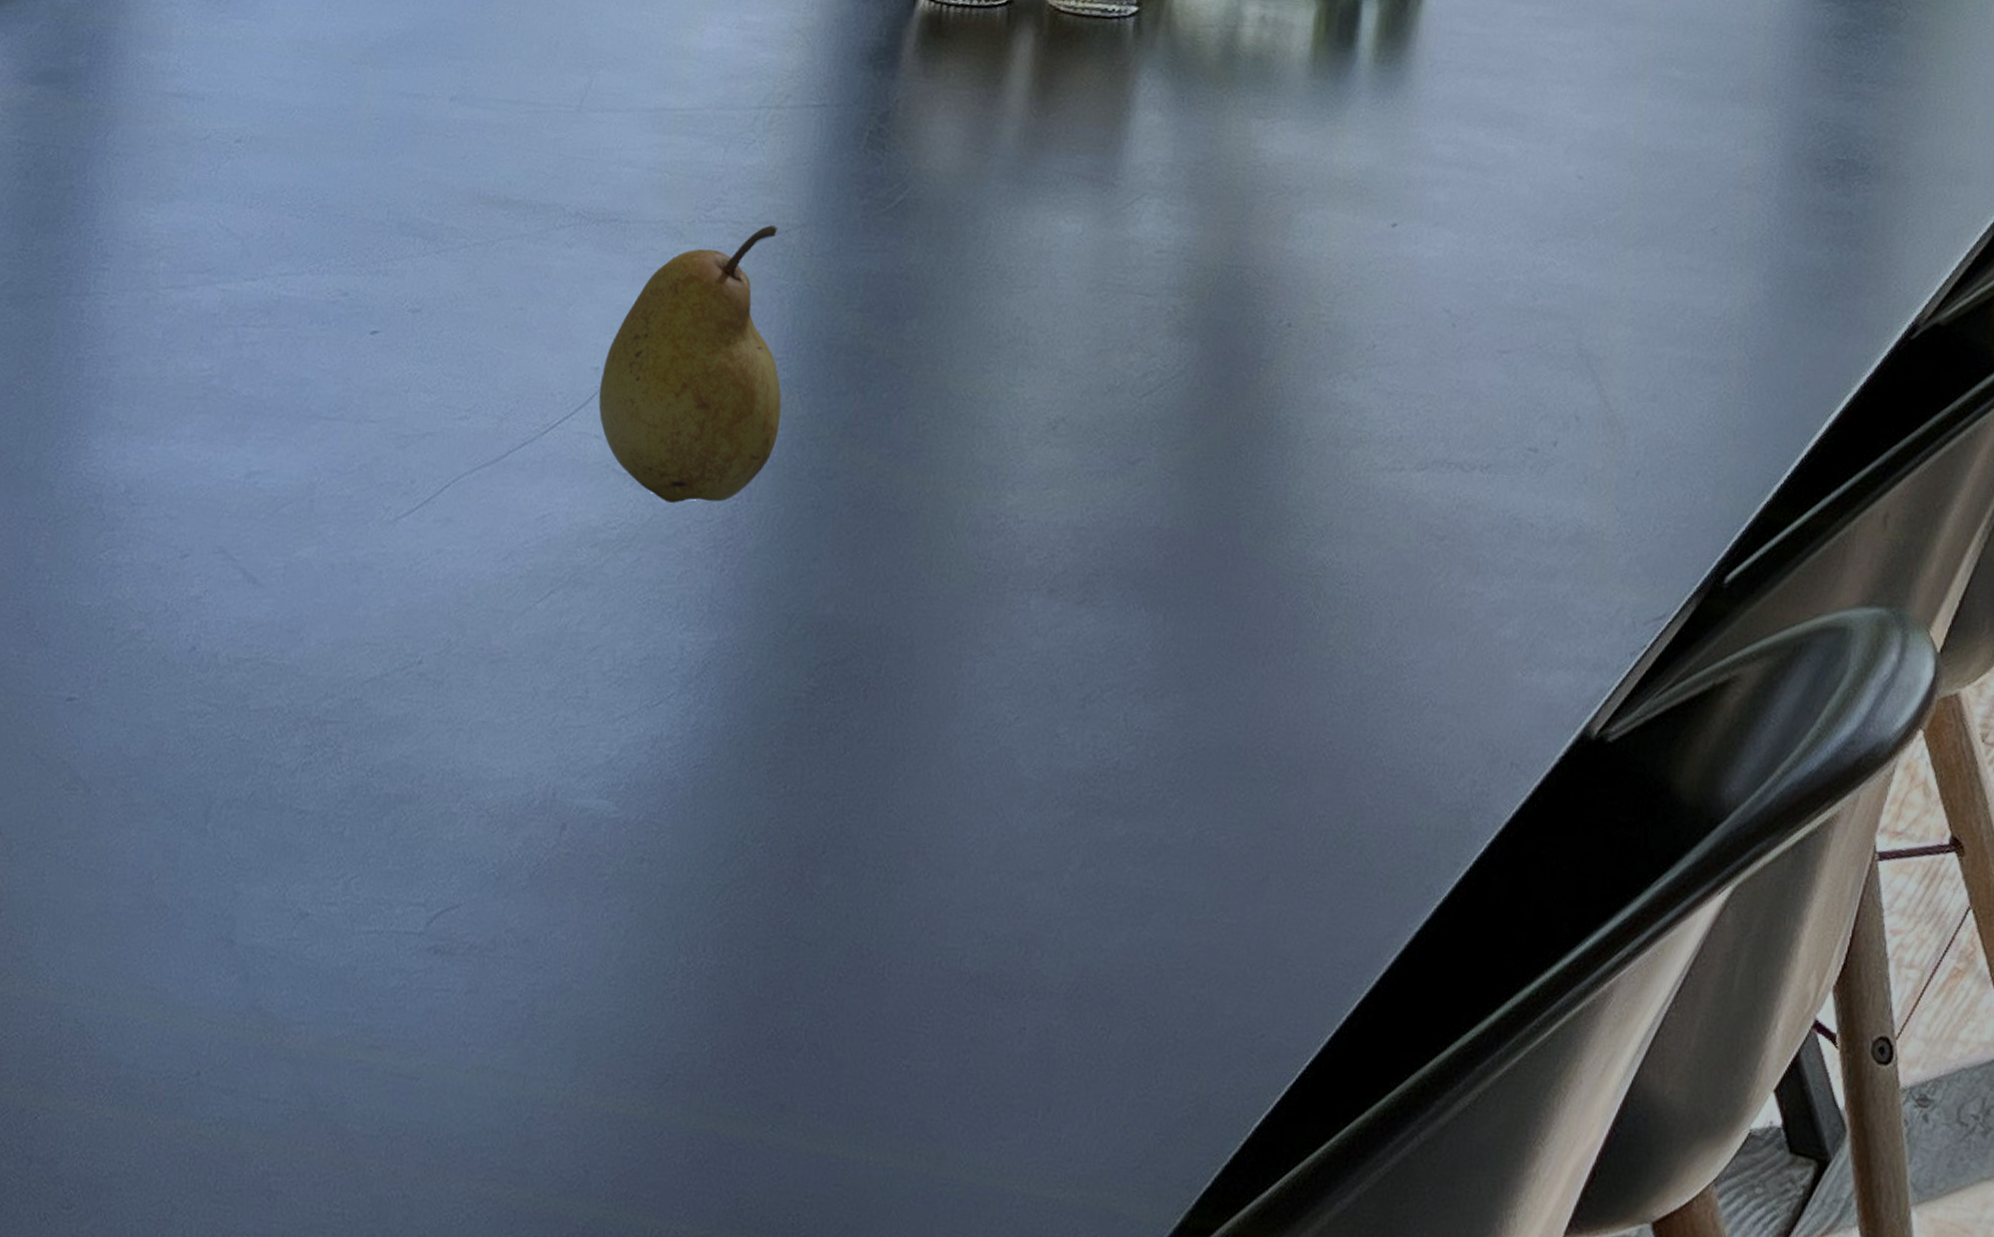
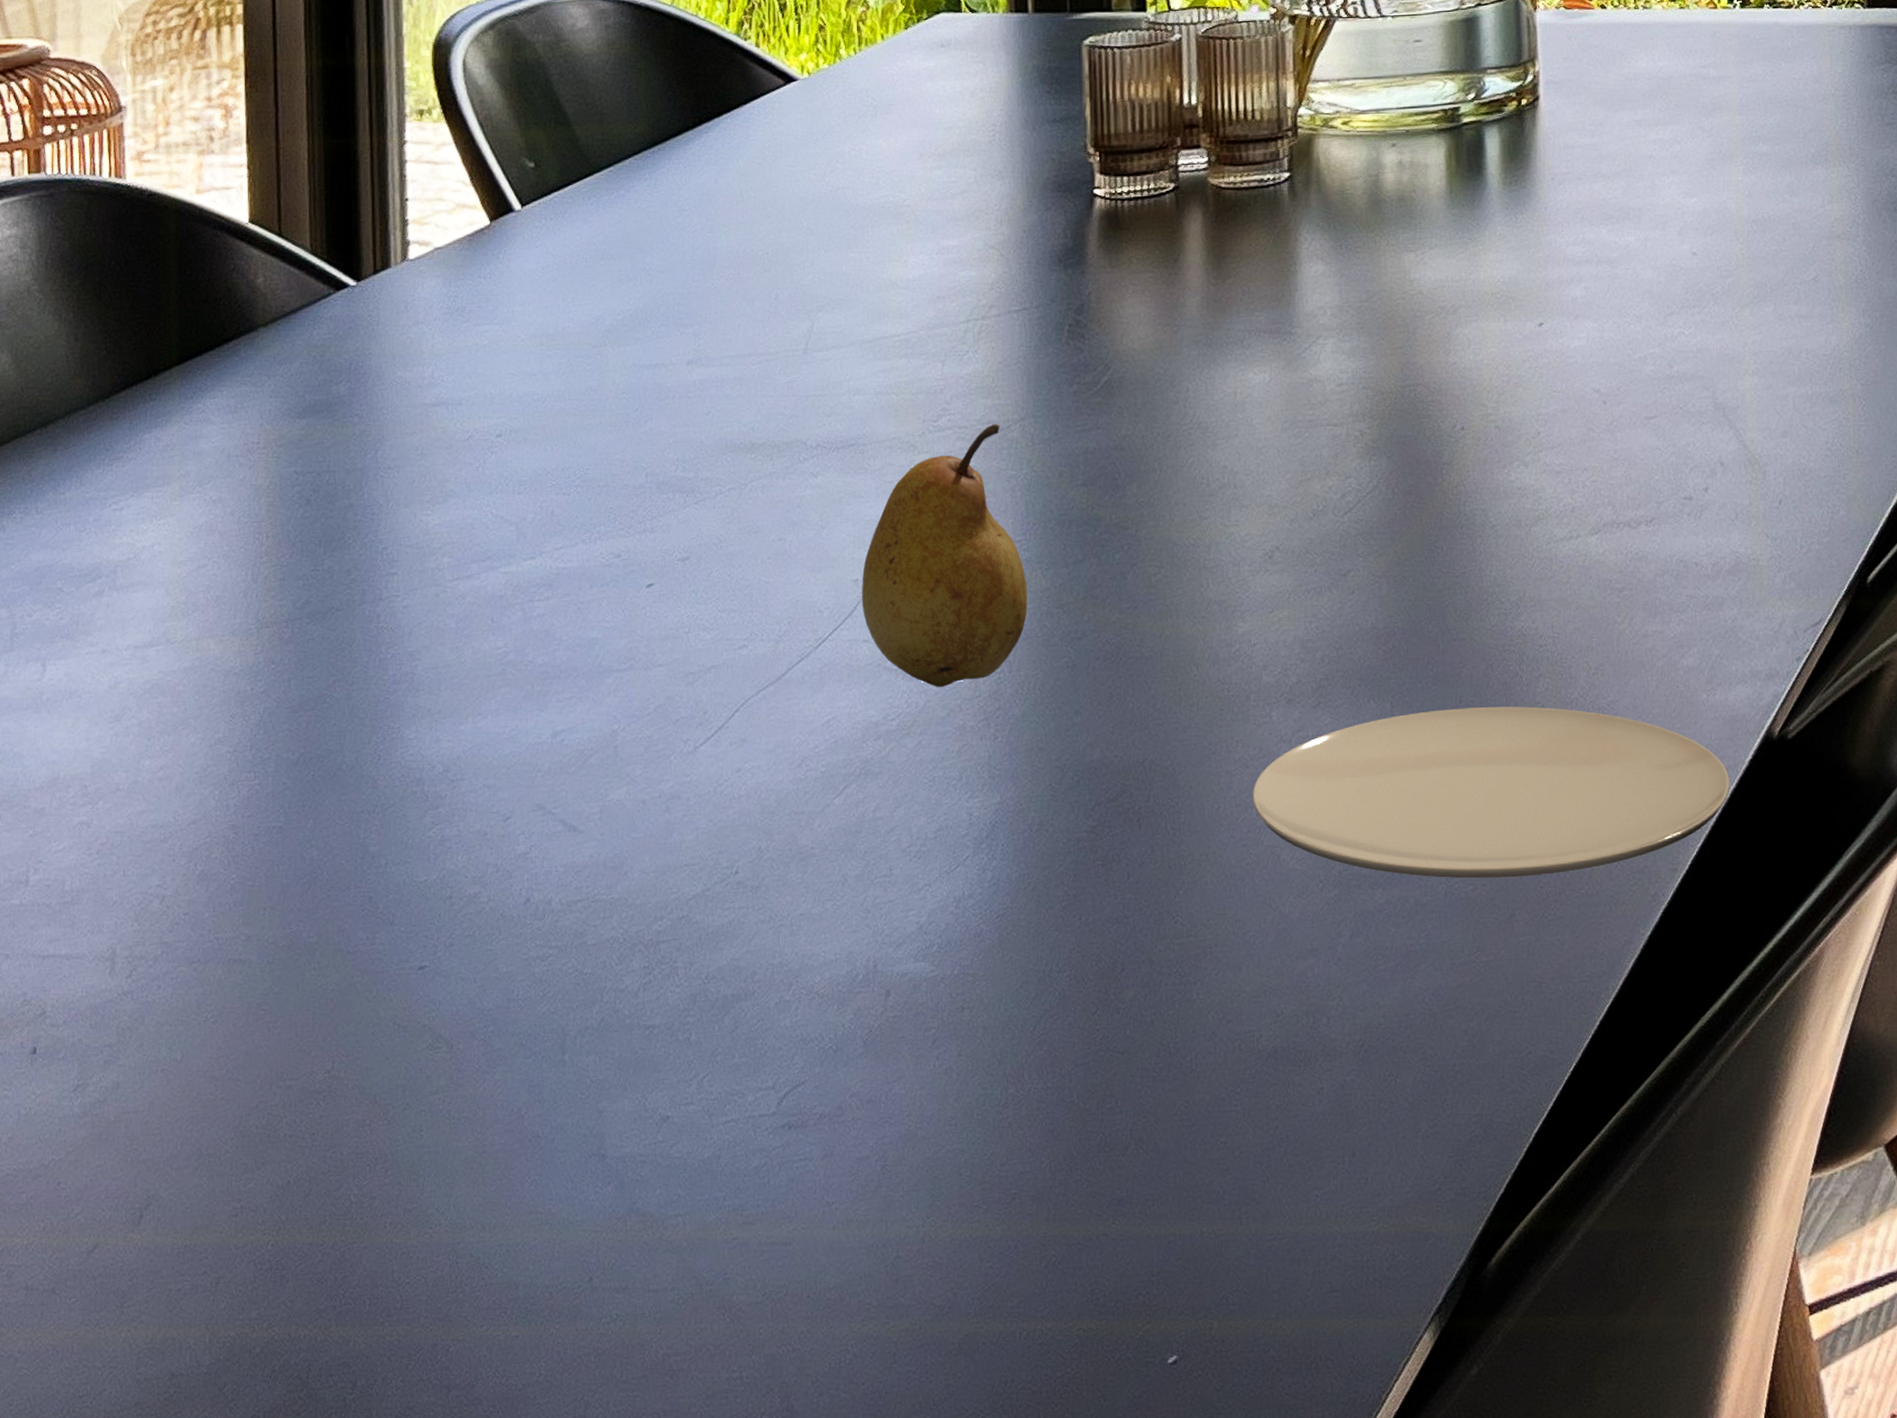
plate: none [994,630,1535,844] -> present [1252,706,1730,879]

